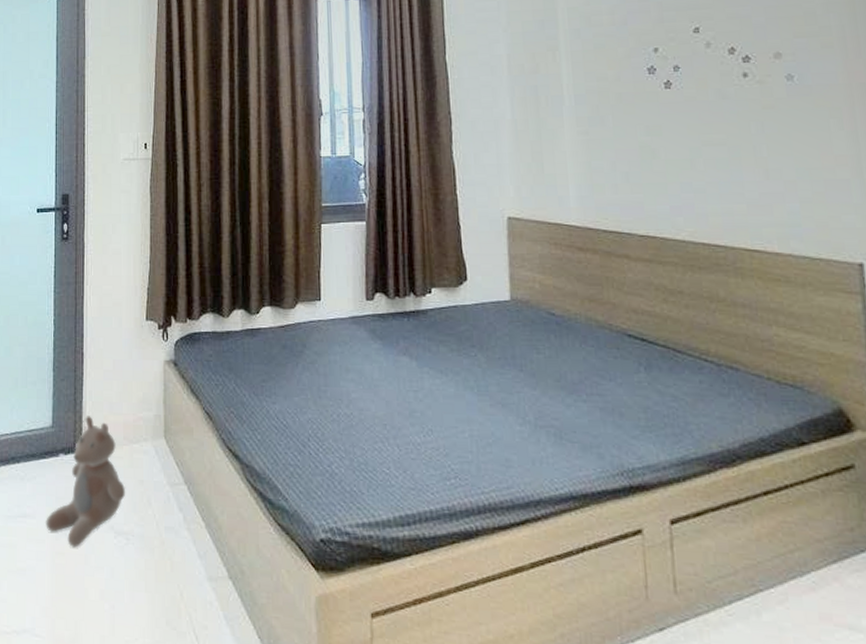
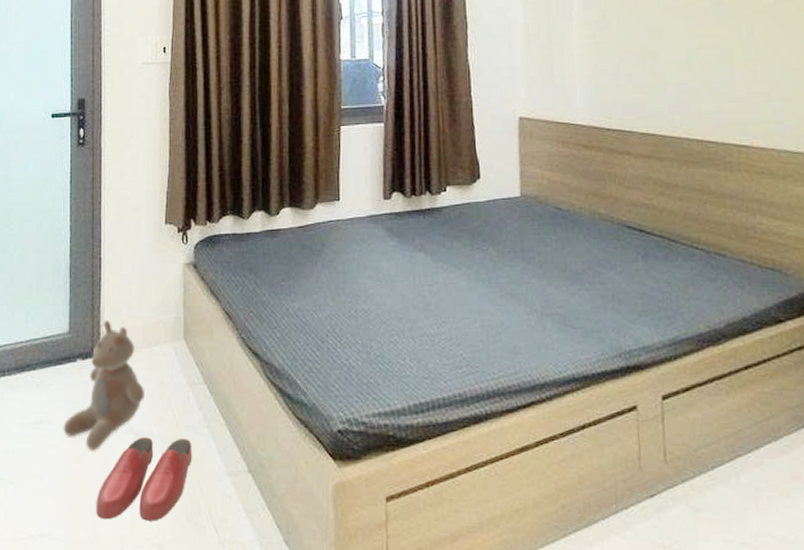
slippers: none [77,536,173,624] -> present [96,437,193,521]

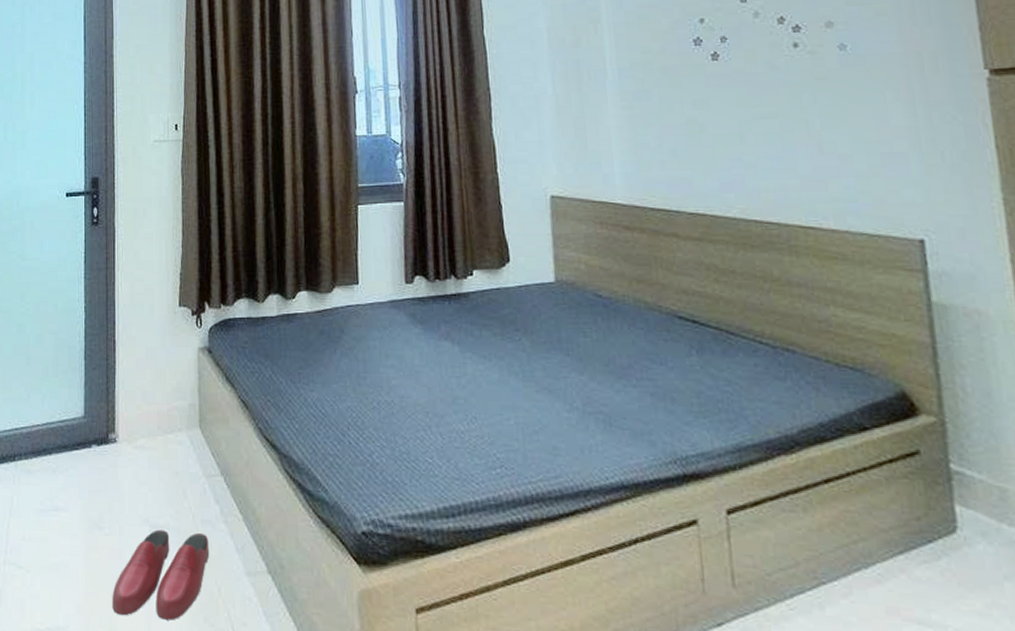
bear: present [63,320,146,451] -> none [79,405,161,542]

